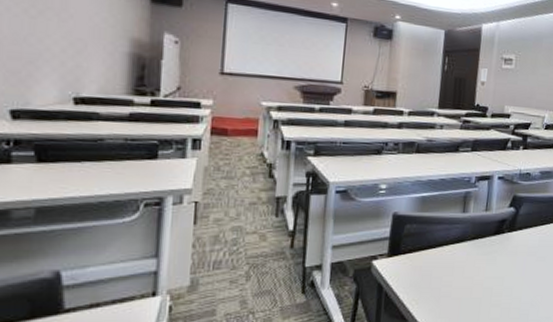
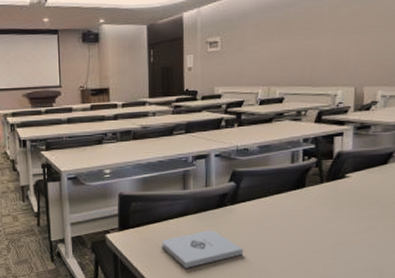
notepad: none [433,258,516,302] -> present [162,229,244,268]

